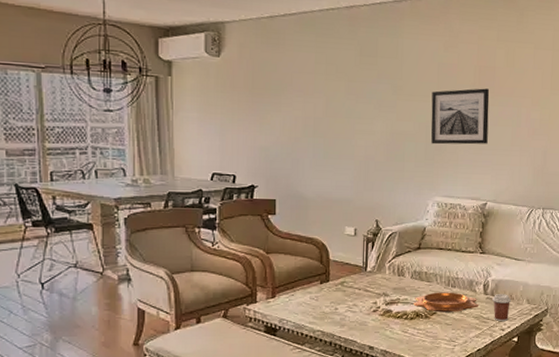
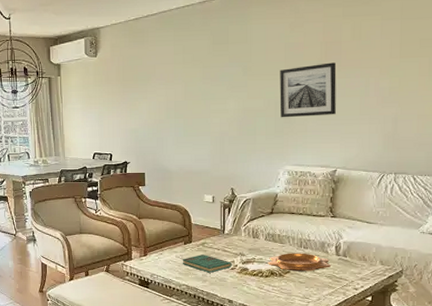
book: none [317,295,374,316] -> present [182,255,232,273]
coffee cup: present [492,294,512,322] -> none [345,255,364,282]

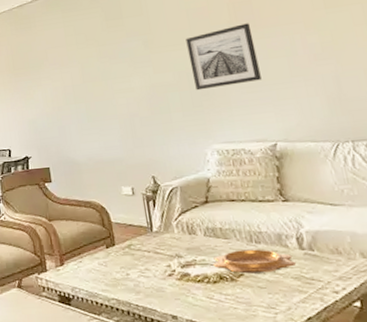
book: present [182,255,232,273] -> none [106,259,169,282]

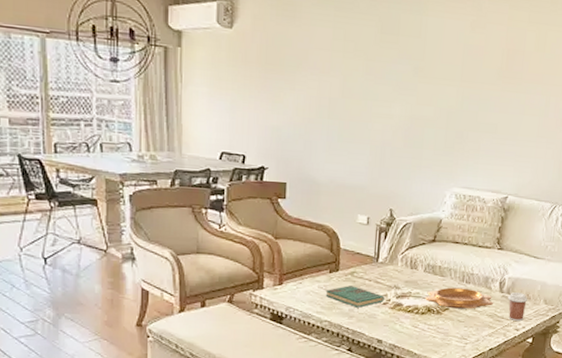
book: none [106,259,169,282] -> present [325,286,384,308]
wall art: present [185,23,262,91] -> none [452,73,517,134]
coffee cup: none [312,247,341,283] -> present [508,292,528,322]

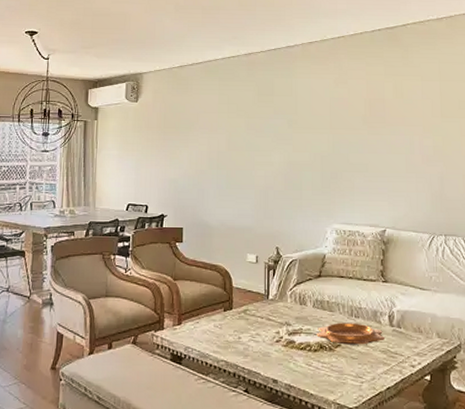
book: present [325,286,384,308] -> none [221,324,277,346]
coffee cup: present [508,292,528,322] -> none [399,326,420,358]

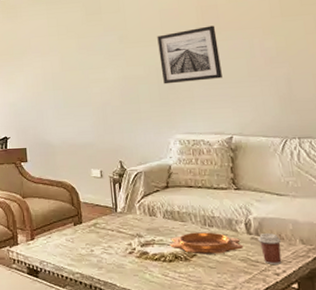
wall art: none [325,119,382,173] -> present [157,25,222,85]
coffee cup: none [399,326,420,358] -> present [258,233,282,265]

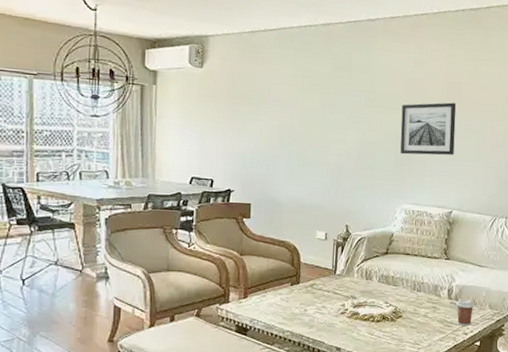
decorative bowl: present [170,232,244,254] -> none [380,296,444,316]

